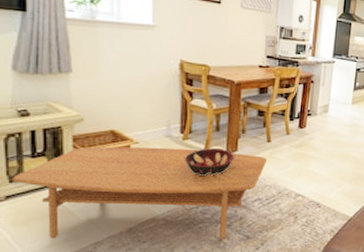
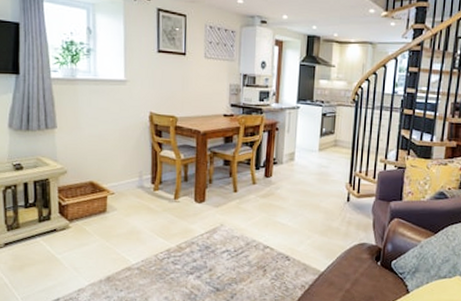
coffee table: present [11,147,268,239] -> none [9,197,235,291]
decorative bowl: present [184,147,235,177] -> none [155,198,203,227]

